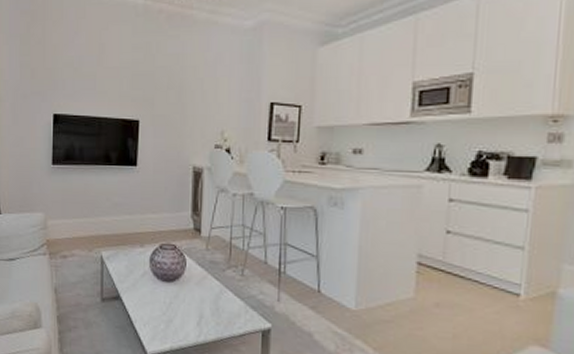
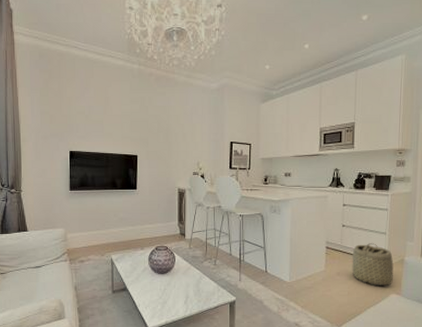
basket: none [460,261,537,333] -> present [352,243,394,287]

